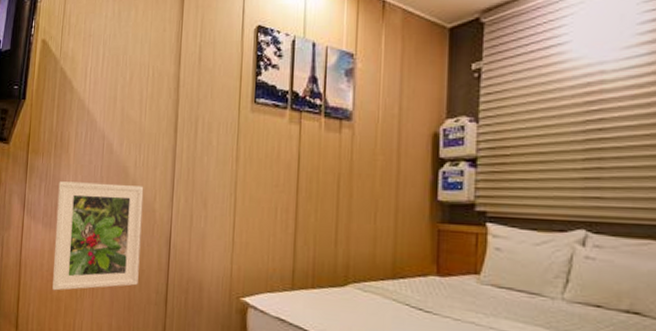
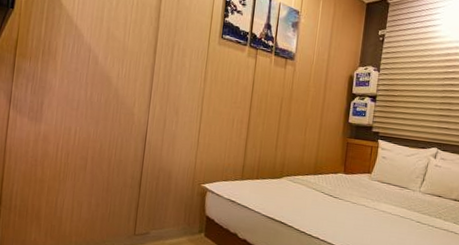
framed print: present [52,181,144,291] -> none [36,83,125,174]

